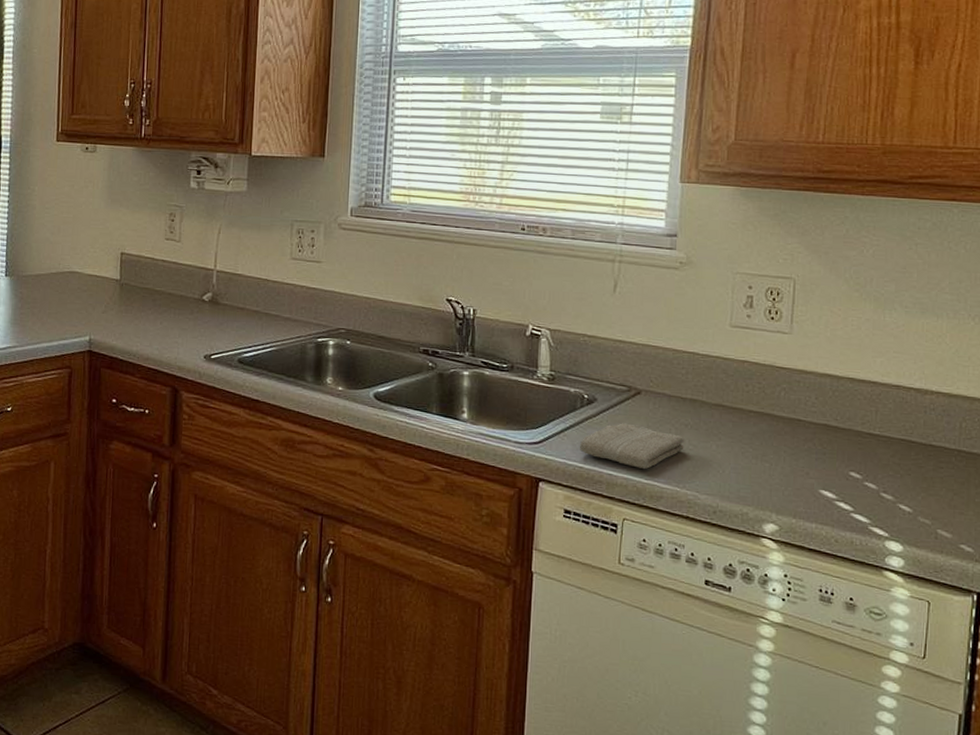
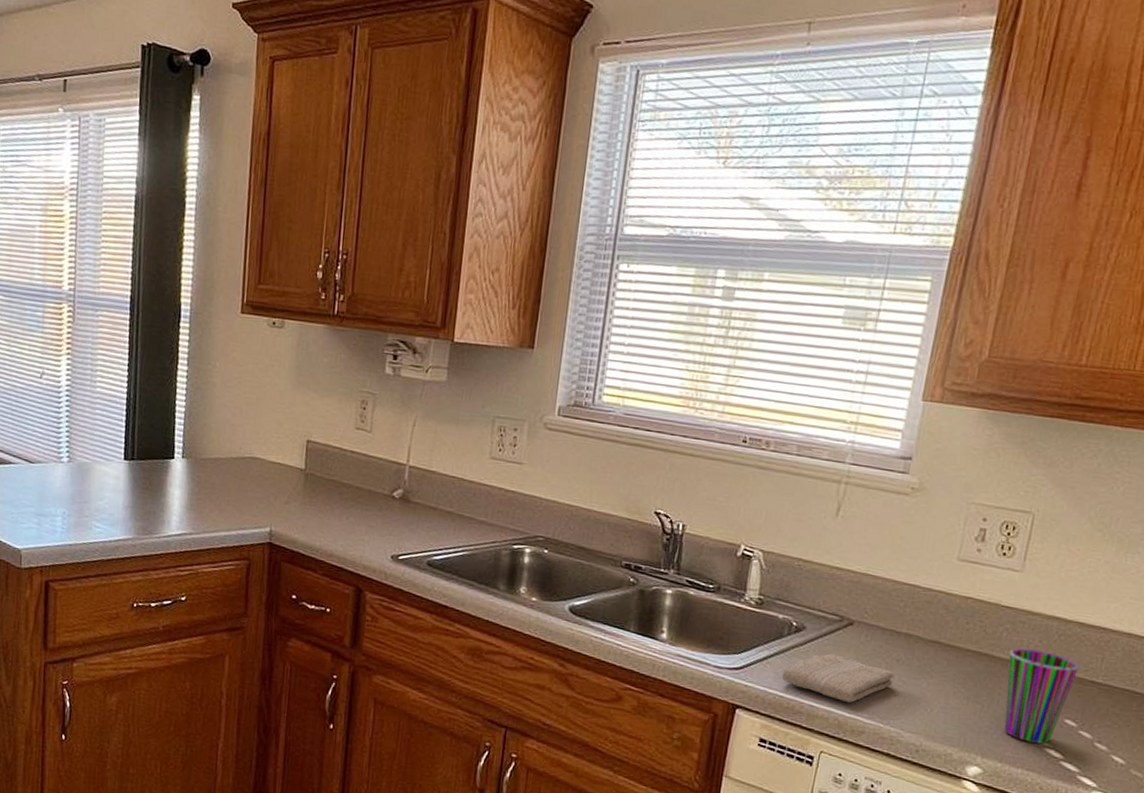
cup: none [789,406,856,497] -> present [1004,648,1080,744]

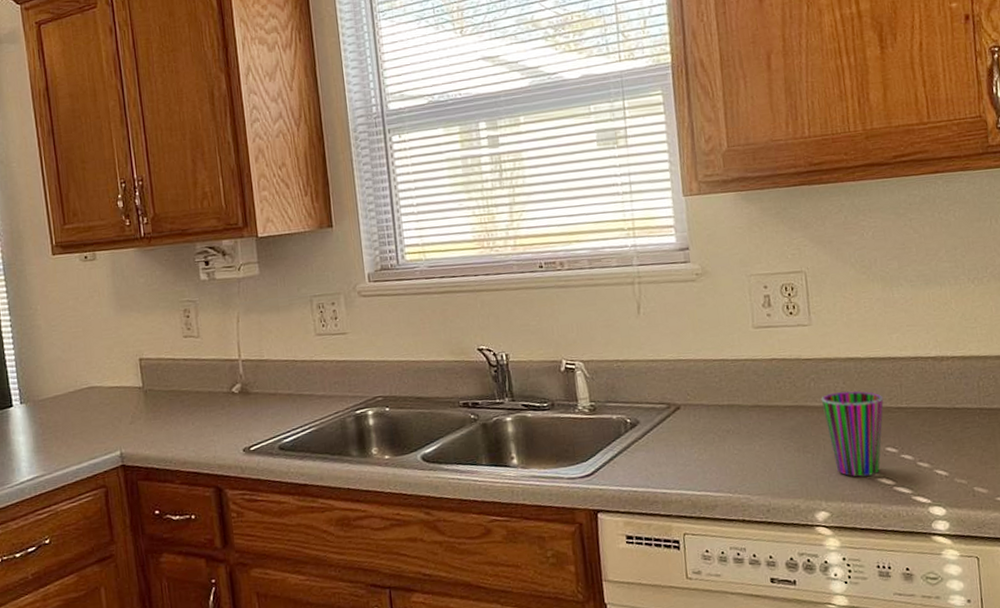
washcloth: present [782,653,895,703] -> none [630,439,730,482]

